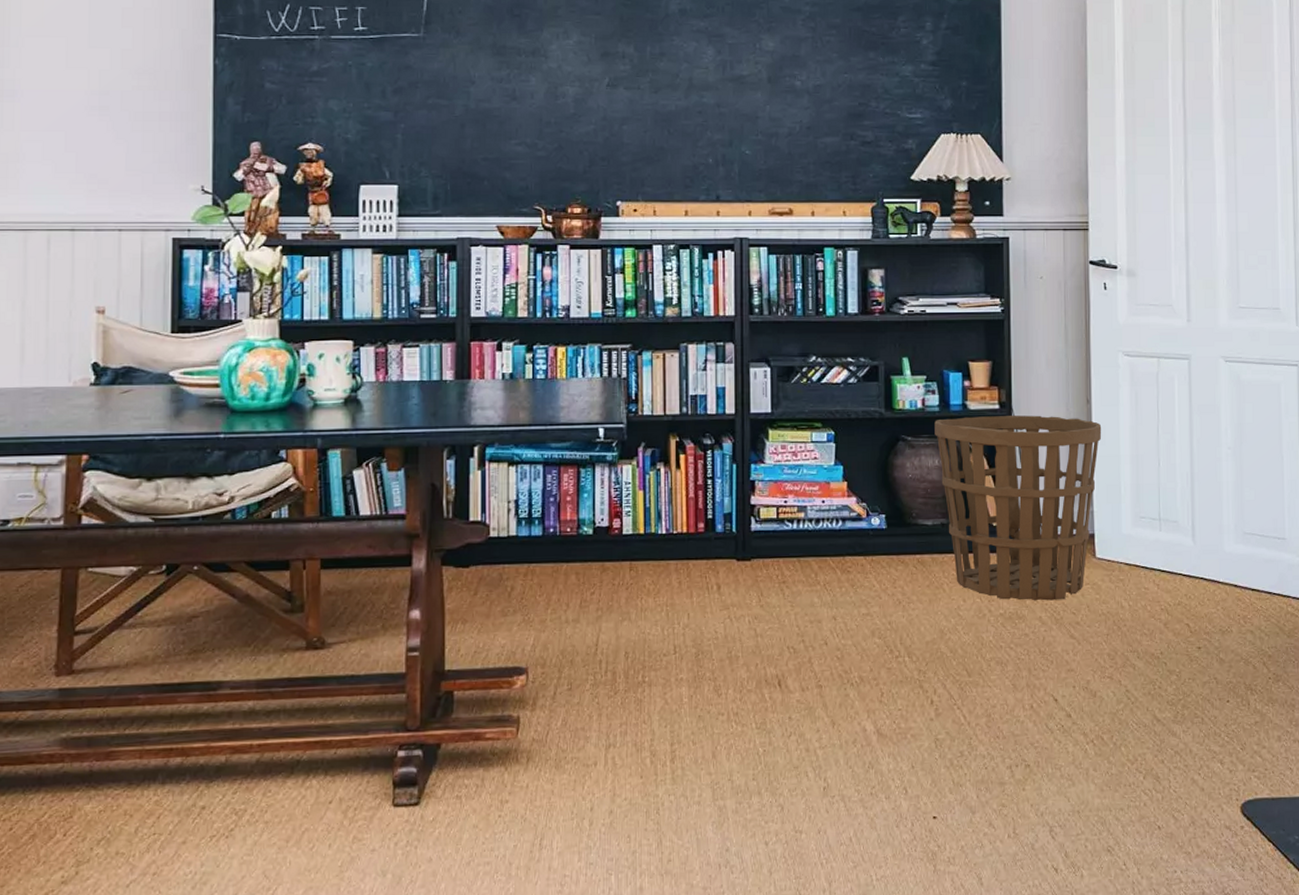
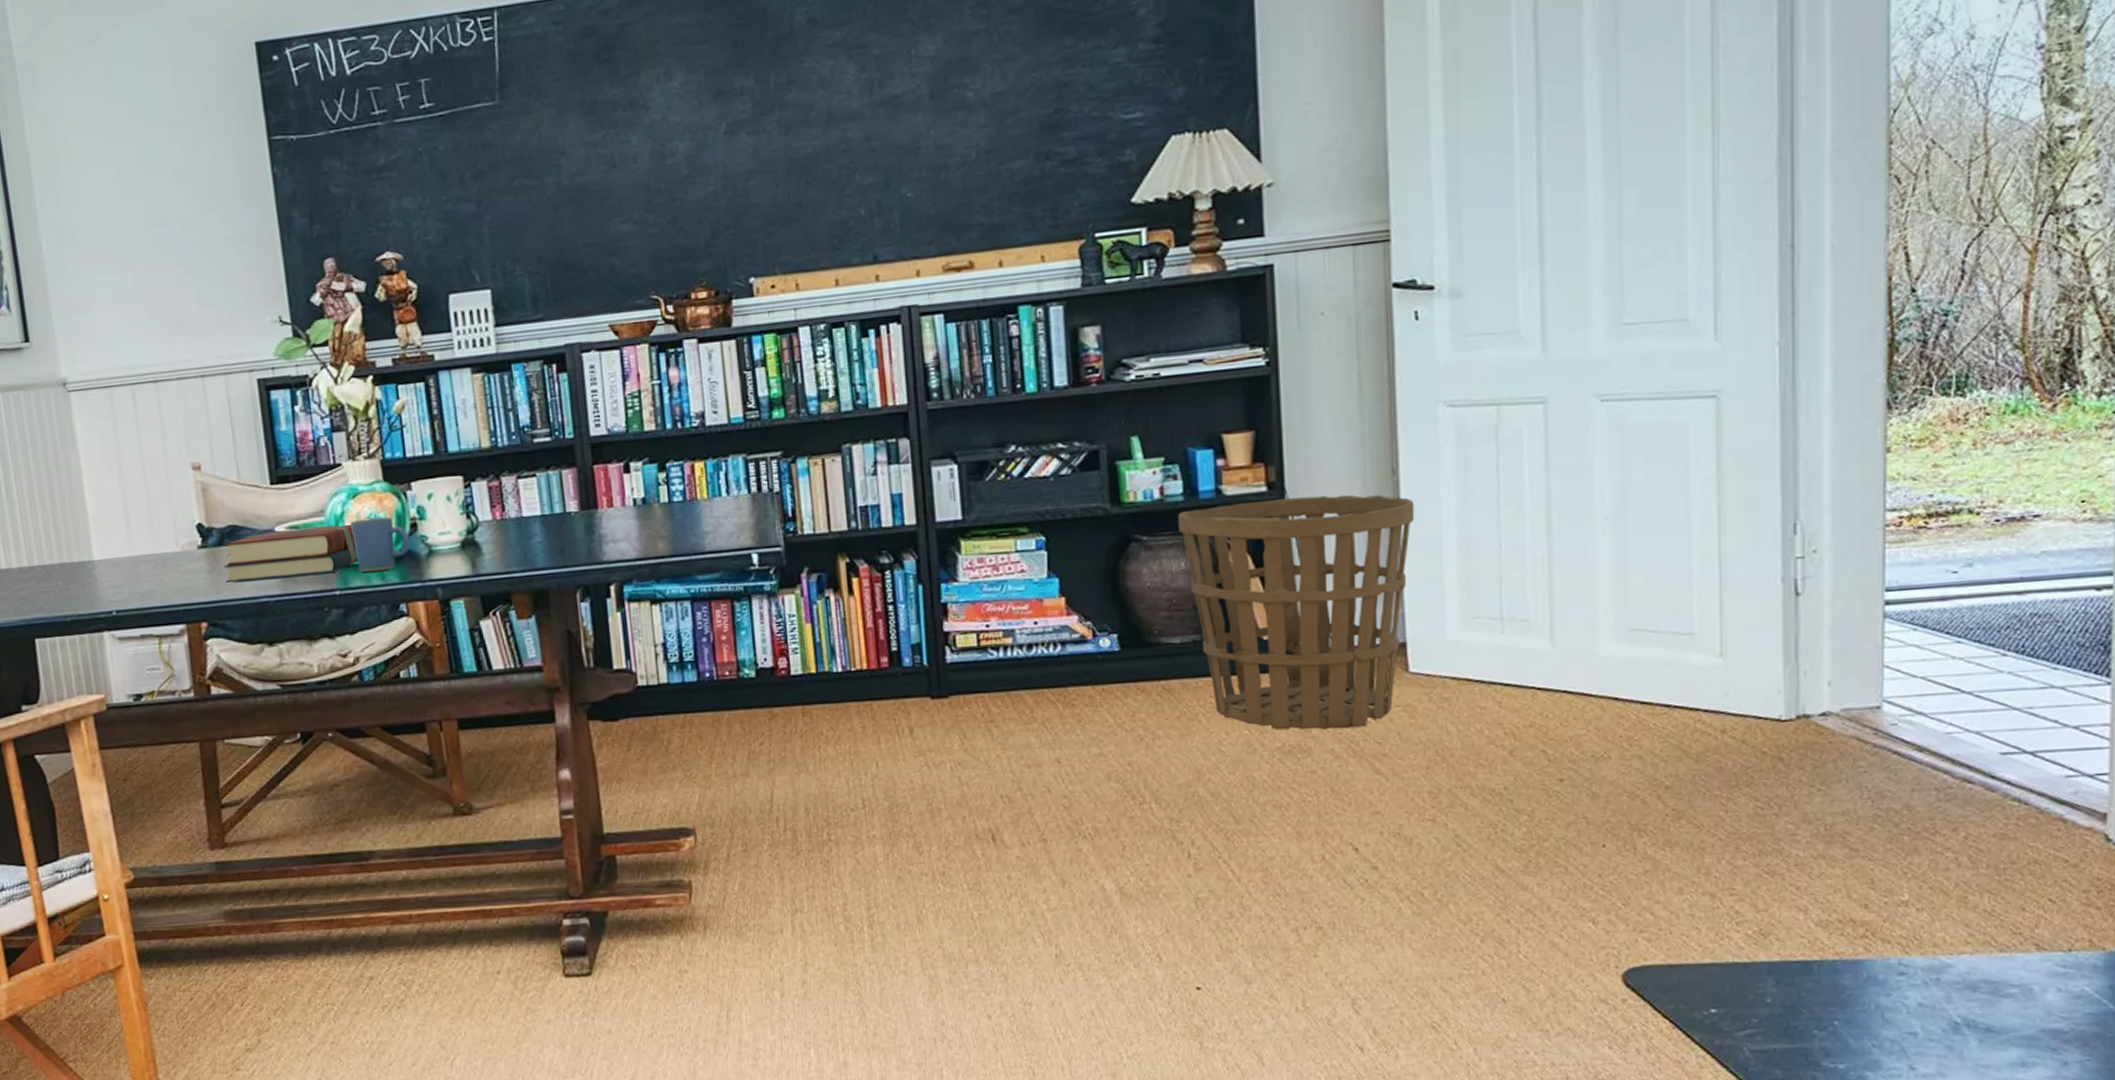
books: none [112,374,246,420] -> present [223,524,359,584]
mug: none [243,371,298,419] -> present [351,517,411,572]

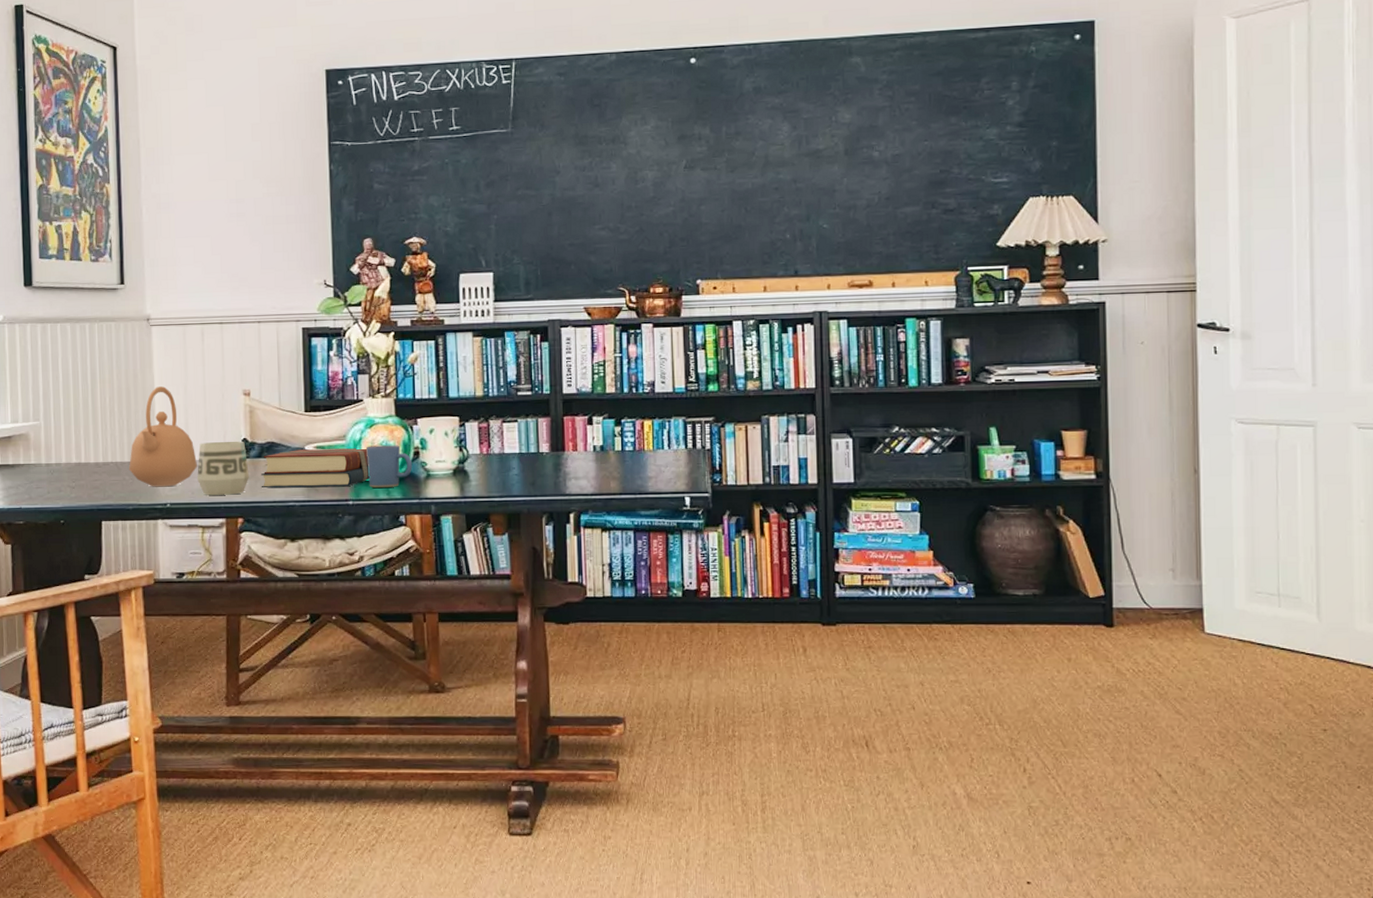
teapot: none [60,466,146,593] -> present [128,386,198,487]
cup: none [144,527,210,598] -> present [197,441,249,495]
basket: present [1178,494,1415,731] -> none [1025,485,1212,675]

